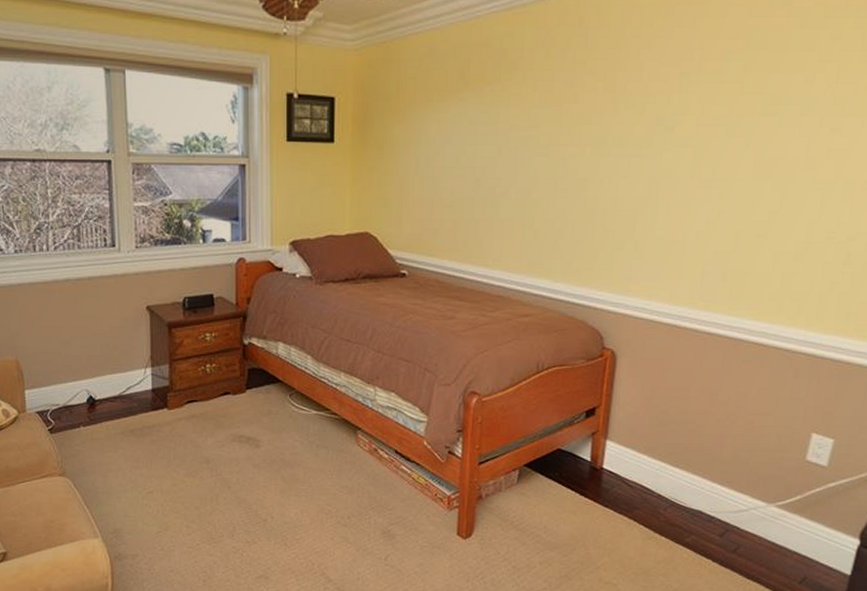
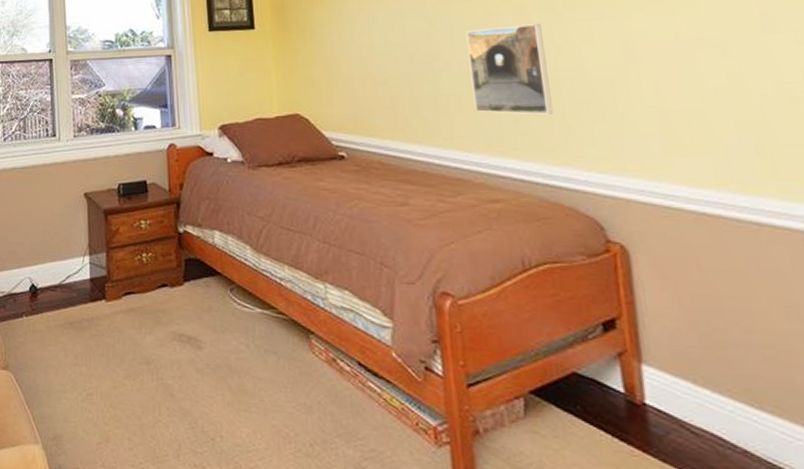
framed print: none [523,157,591,241] -> present [465,24,553,115]

